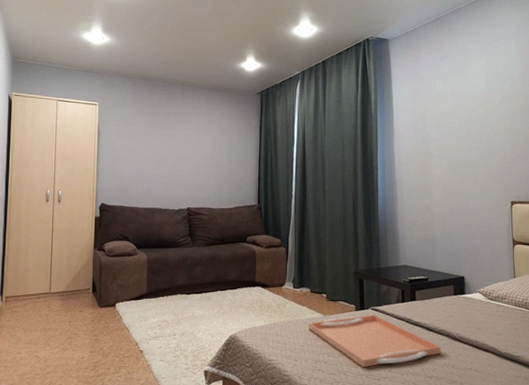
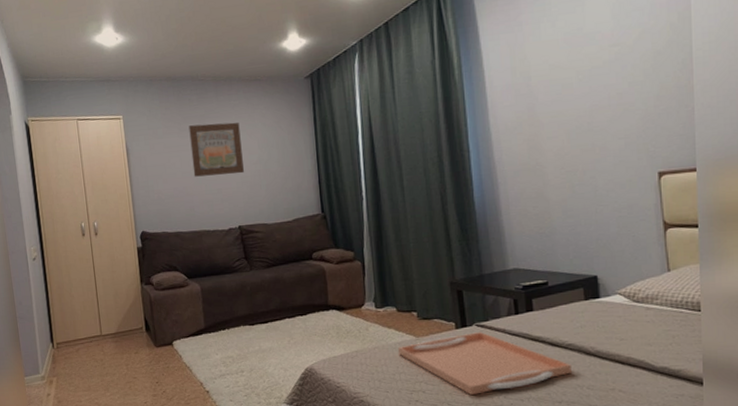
wall art: none [154,119,199,164] -> present [189,122,244,177]

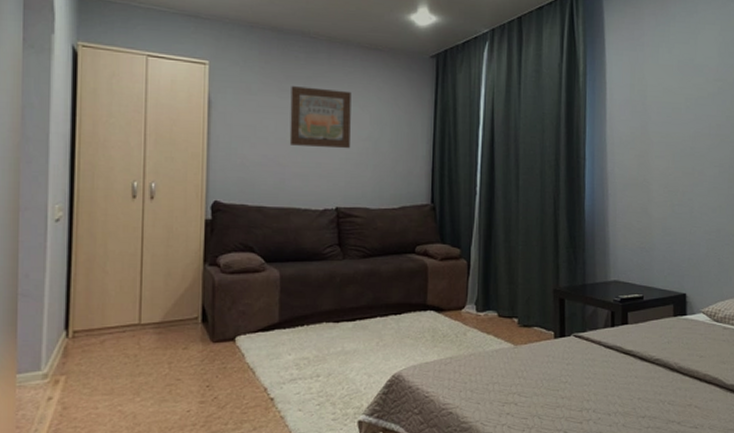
serving tray: present [397,332,573,395] -> none [494,343,657,408]

